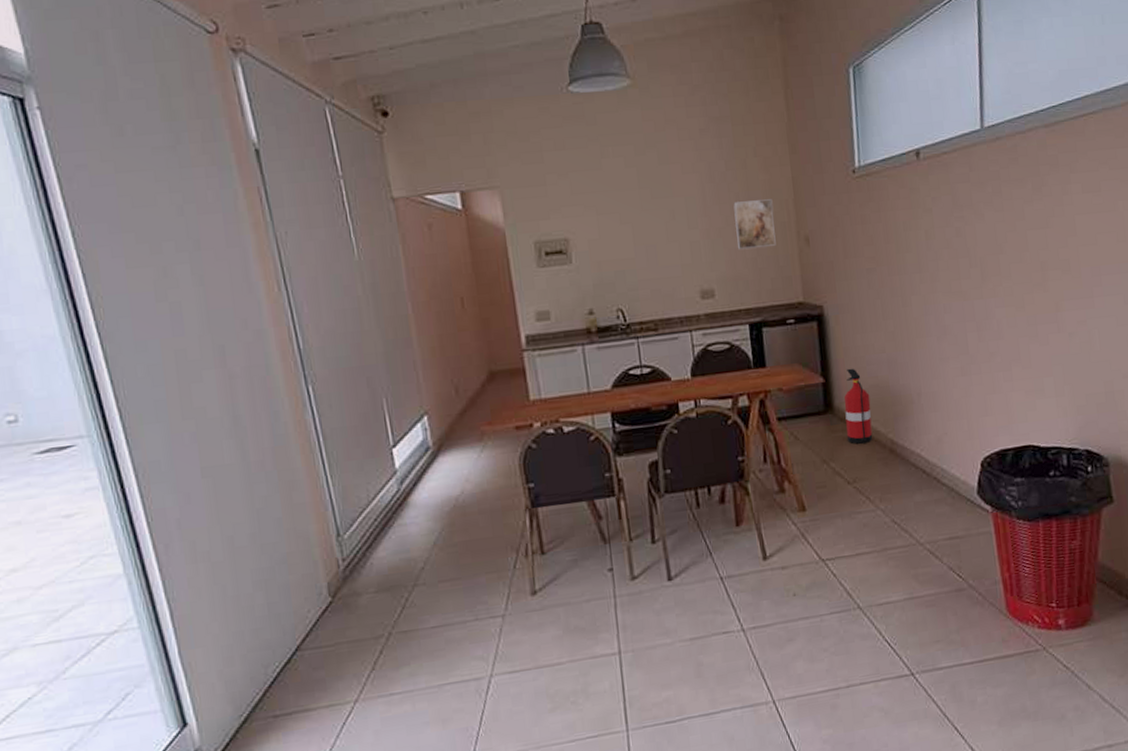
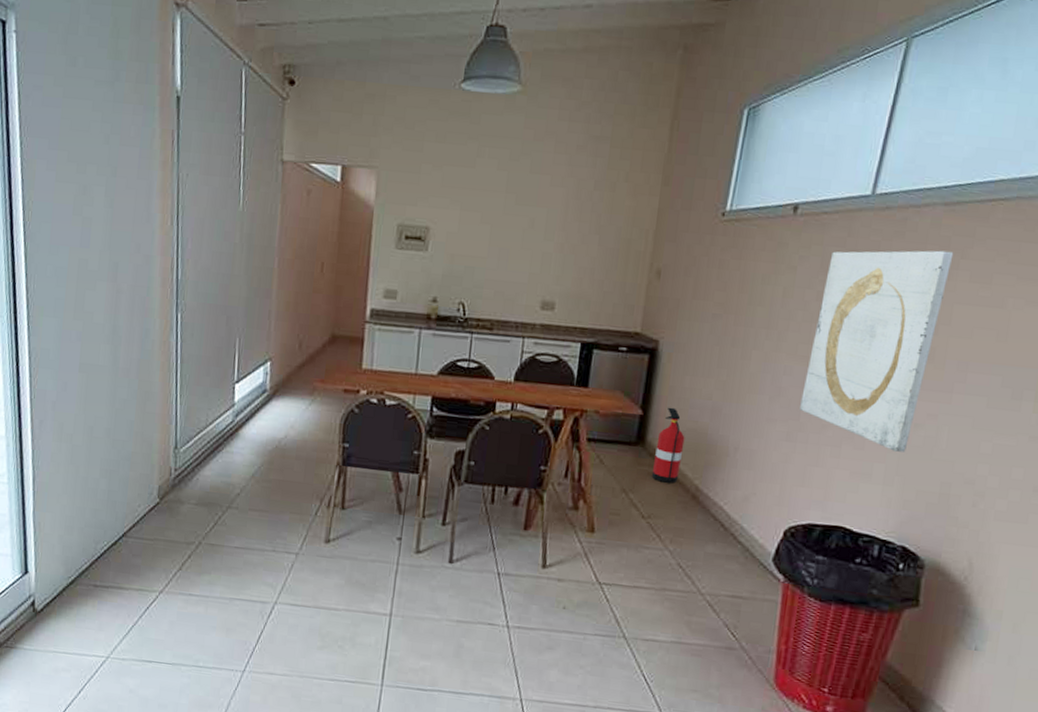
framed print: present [733,199,776,249] -> none [588,223,633,272]
wall art: none [959,168,1068,363] -> present [800,250,954,452]

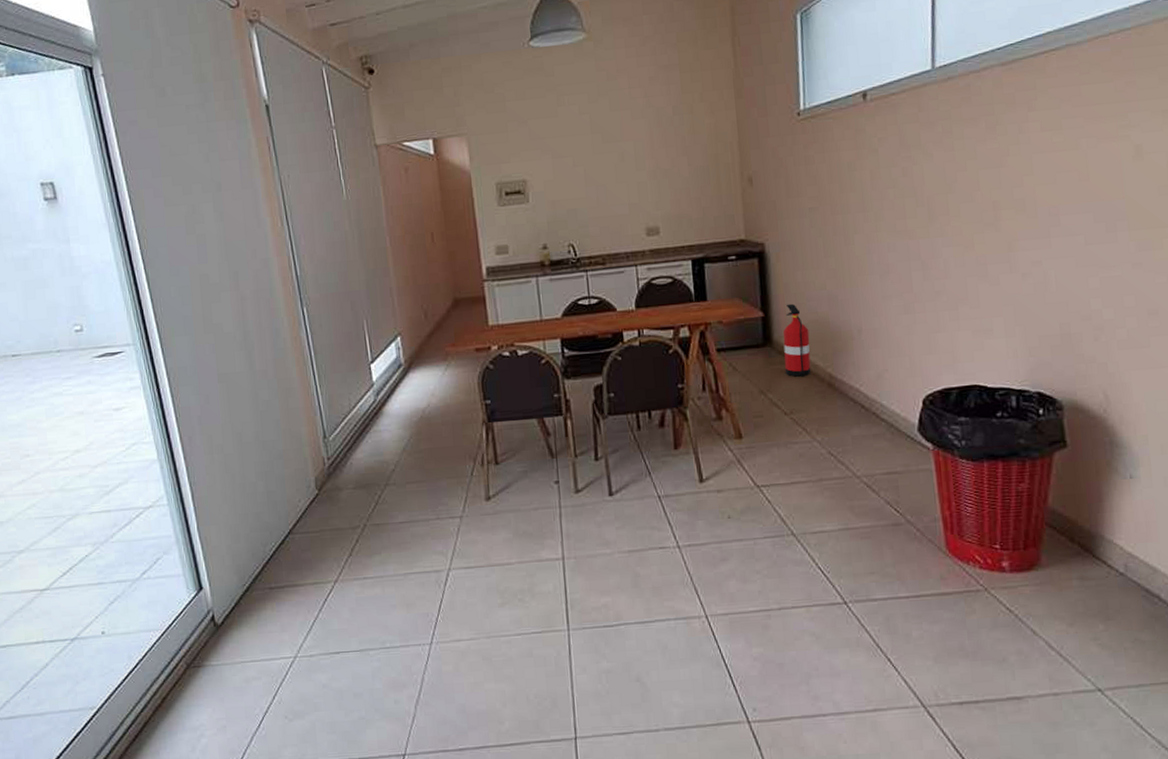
wall art: present [800,250,954,452] -> none [907,106,1021,303]

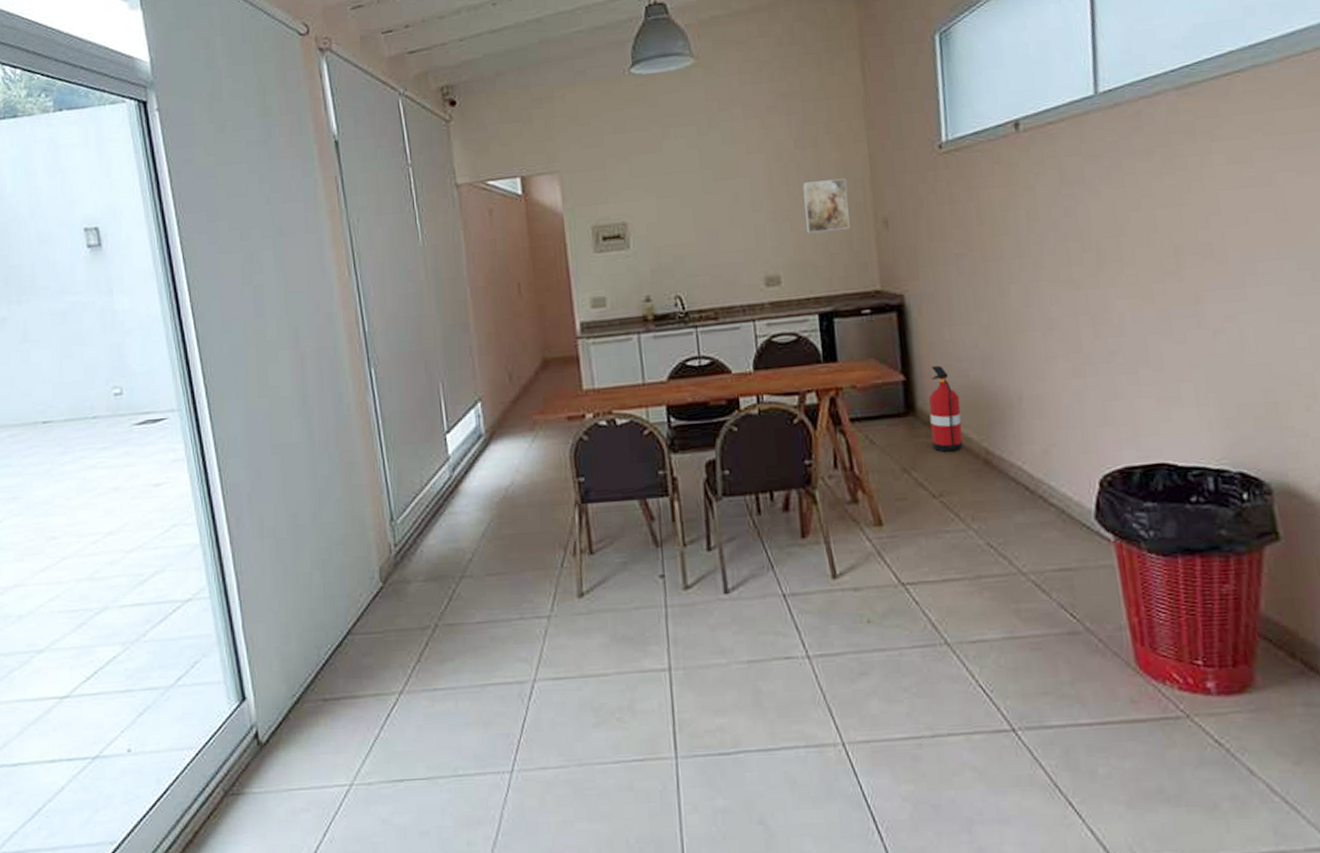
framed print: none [679,141,720,189] -> present [803,178,850,233]

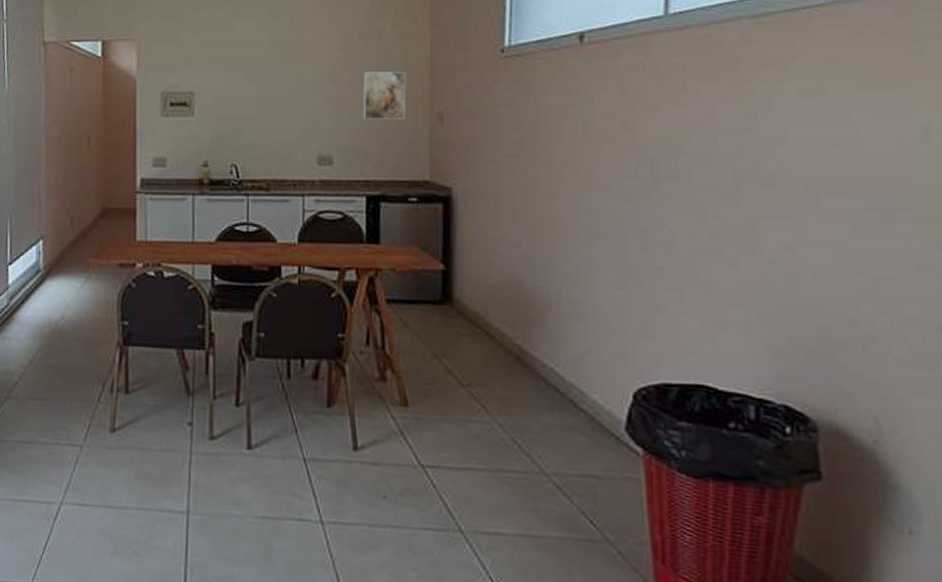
fire extinguisher: present [928,365,964,452] -> none [465,259,498,345]

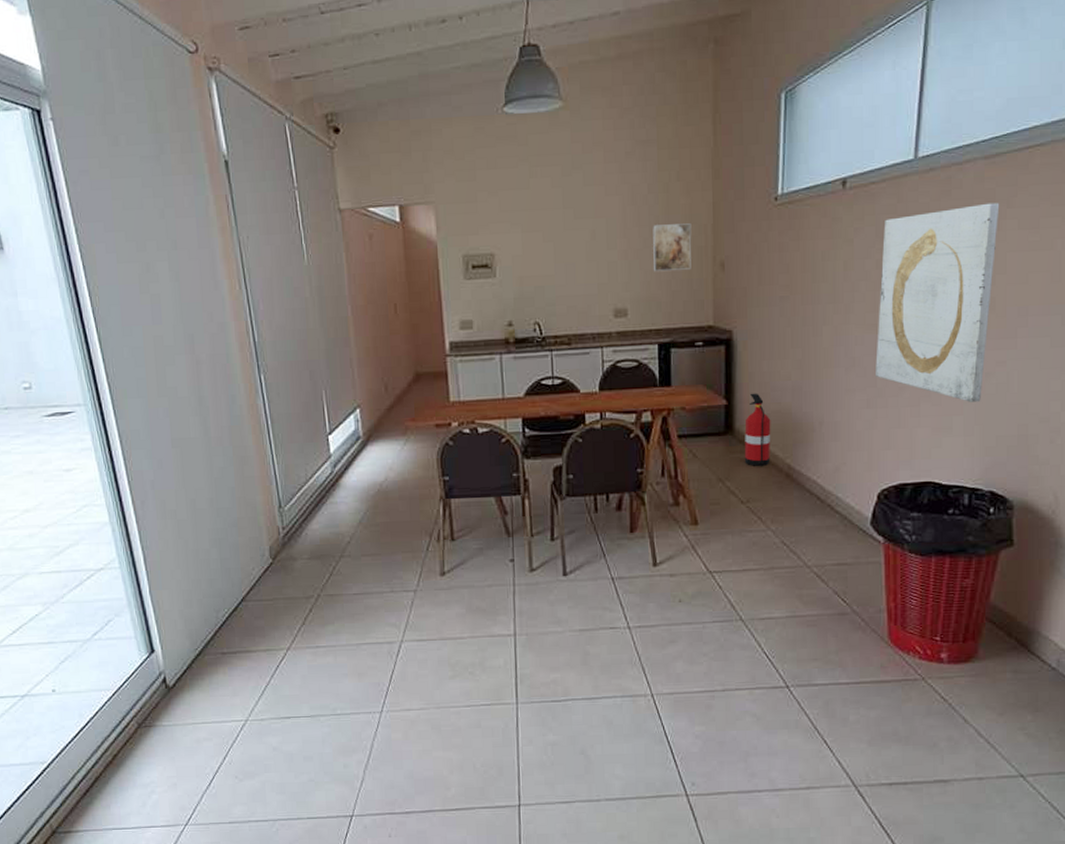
fire extinguisher: none [465,259,498,345] -> present [744,393,771,466]
wall art: none [625,65,774,293] -> present [875,202,1000,402]

